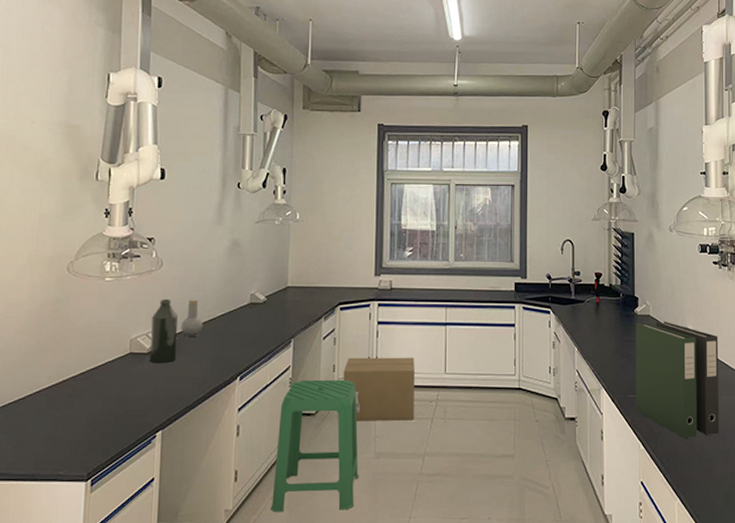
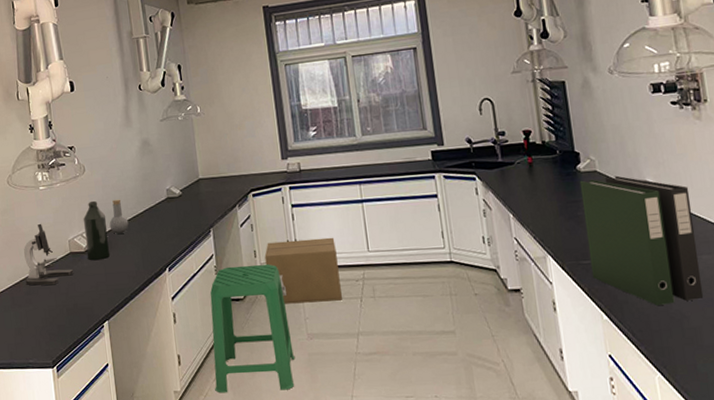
microscope: none [69,318,131,388] -> present [24,223,74,286]

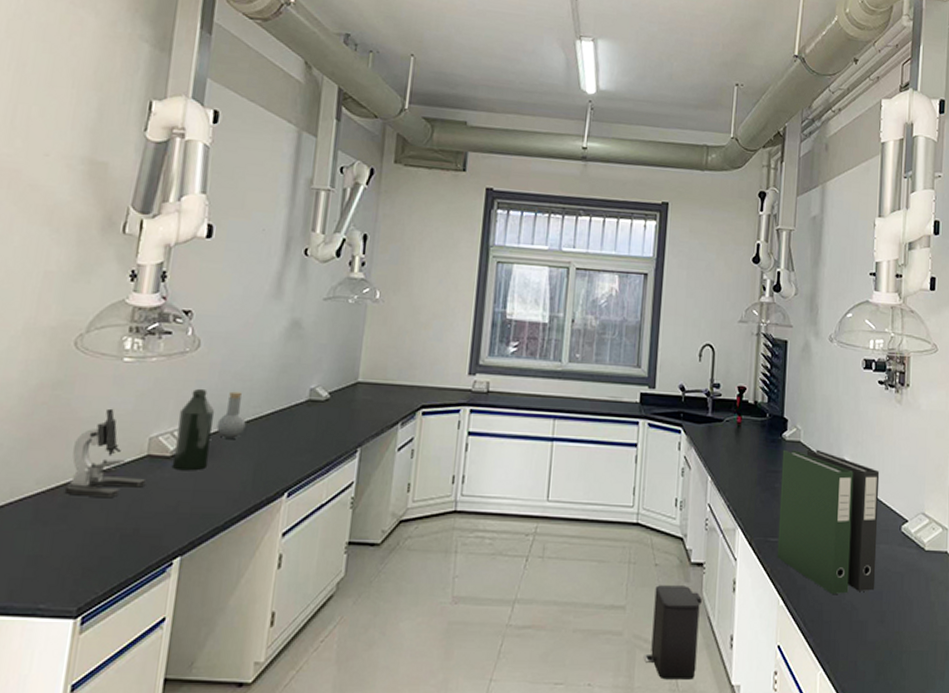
stool: present [210,264,295,393] -> none [313,500,435,668]
box: present [264,237,342,304] -> none [419,475,511,558]
pedal bin: none [479,309,532,390] -> present [643,585,702,680]

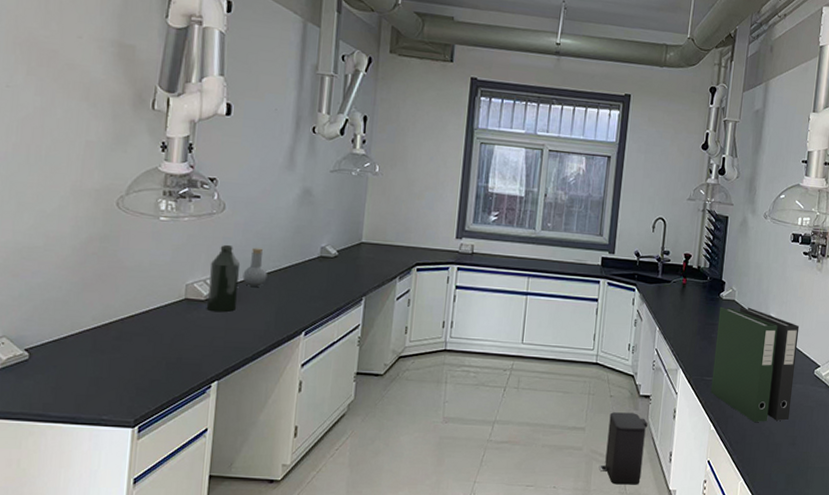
microscope: present [64,408,147,499] -> none [116,259,186,333]

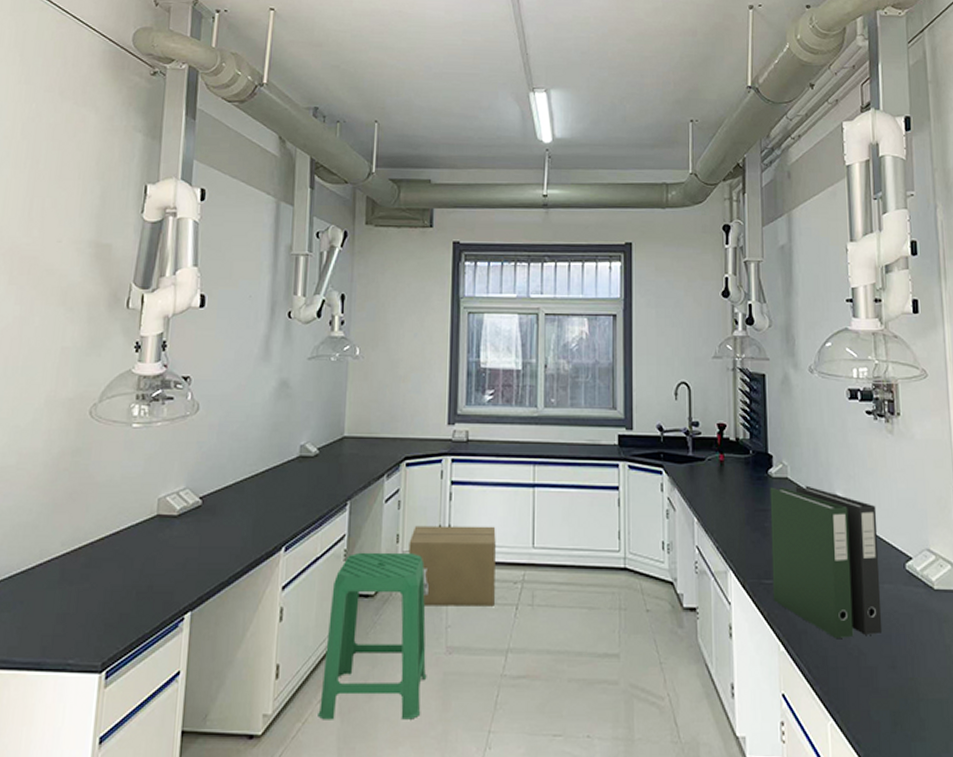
bottle: present [206,244,241,313] -> none [179,449,215,529]
flask: present [242,247,268,287] -> none [217,451,244,496]
stool: none [330,339,429,472] -> present [318,552,427,720]
box: none [415,320,492,388] -> present [408,525,496,606]
pedal bin: present [598,412,648,485] -> none [641,632,698,731]

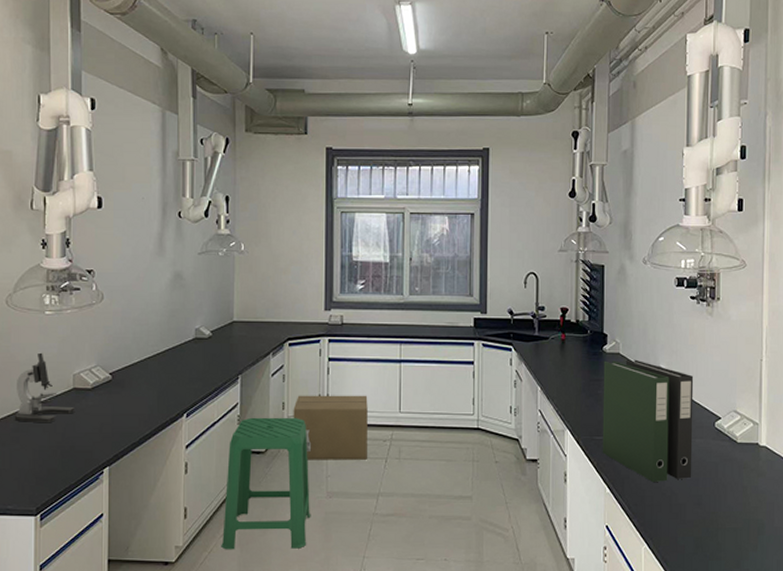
microscope: none [86,472,158,557] -> present [14,352,75,423]

